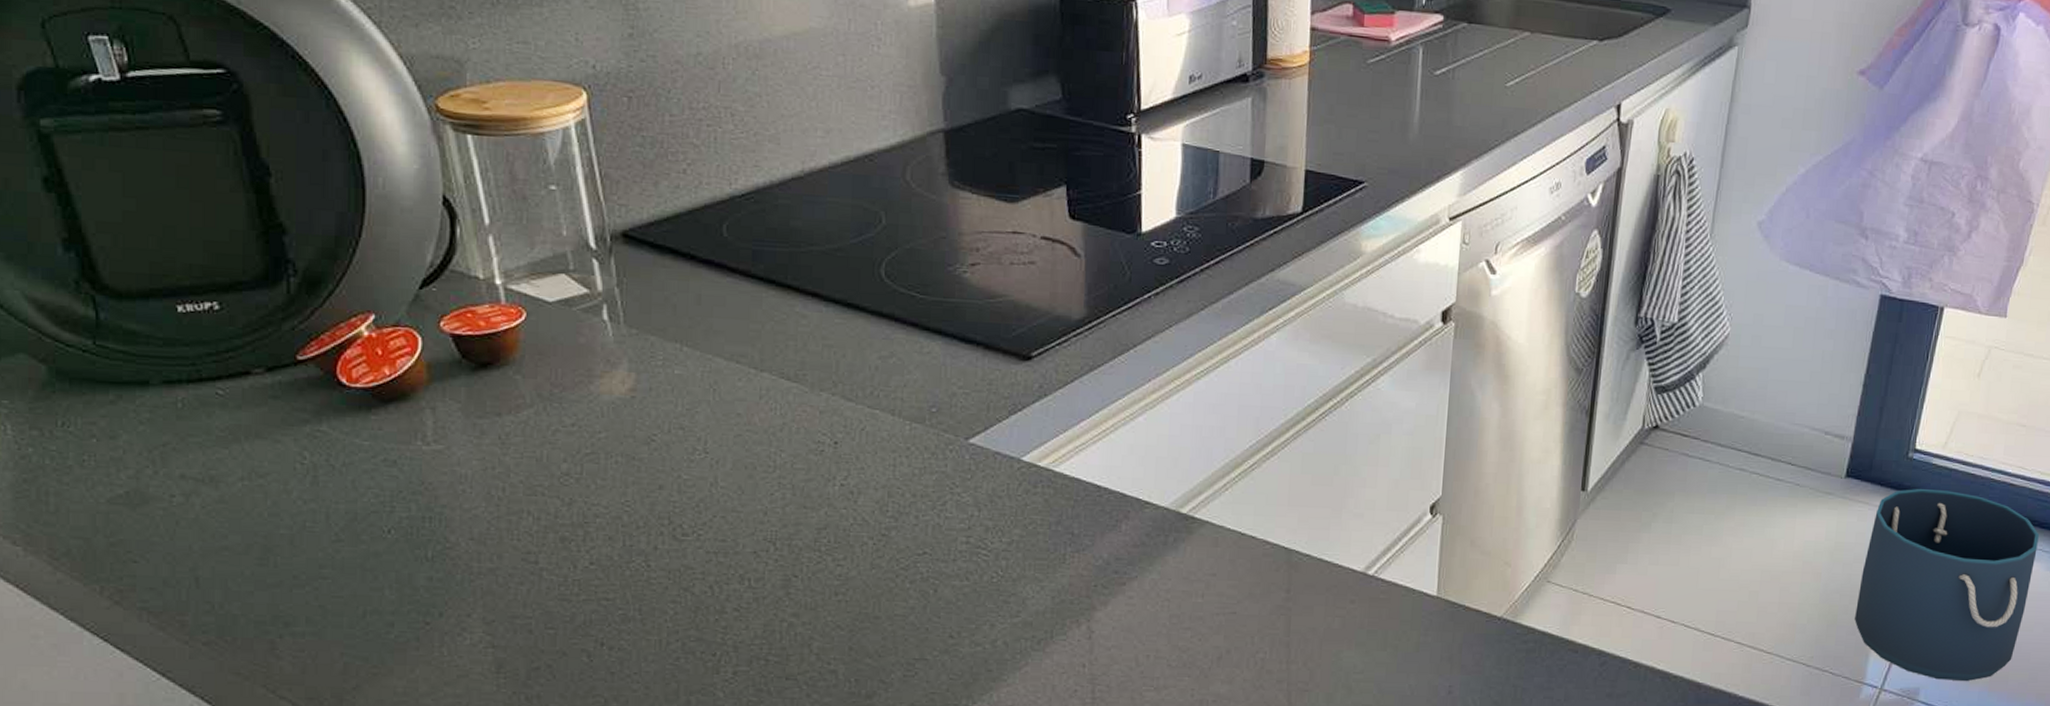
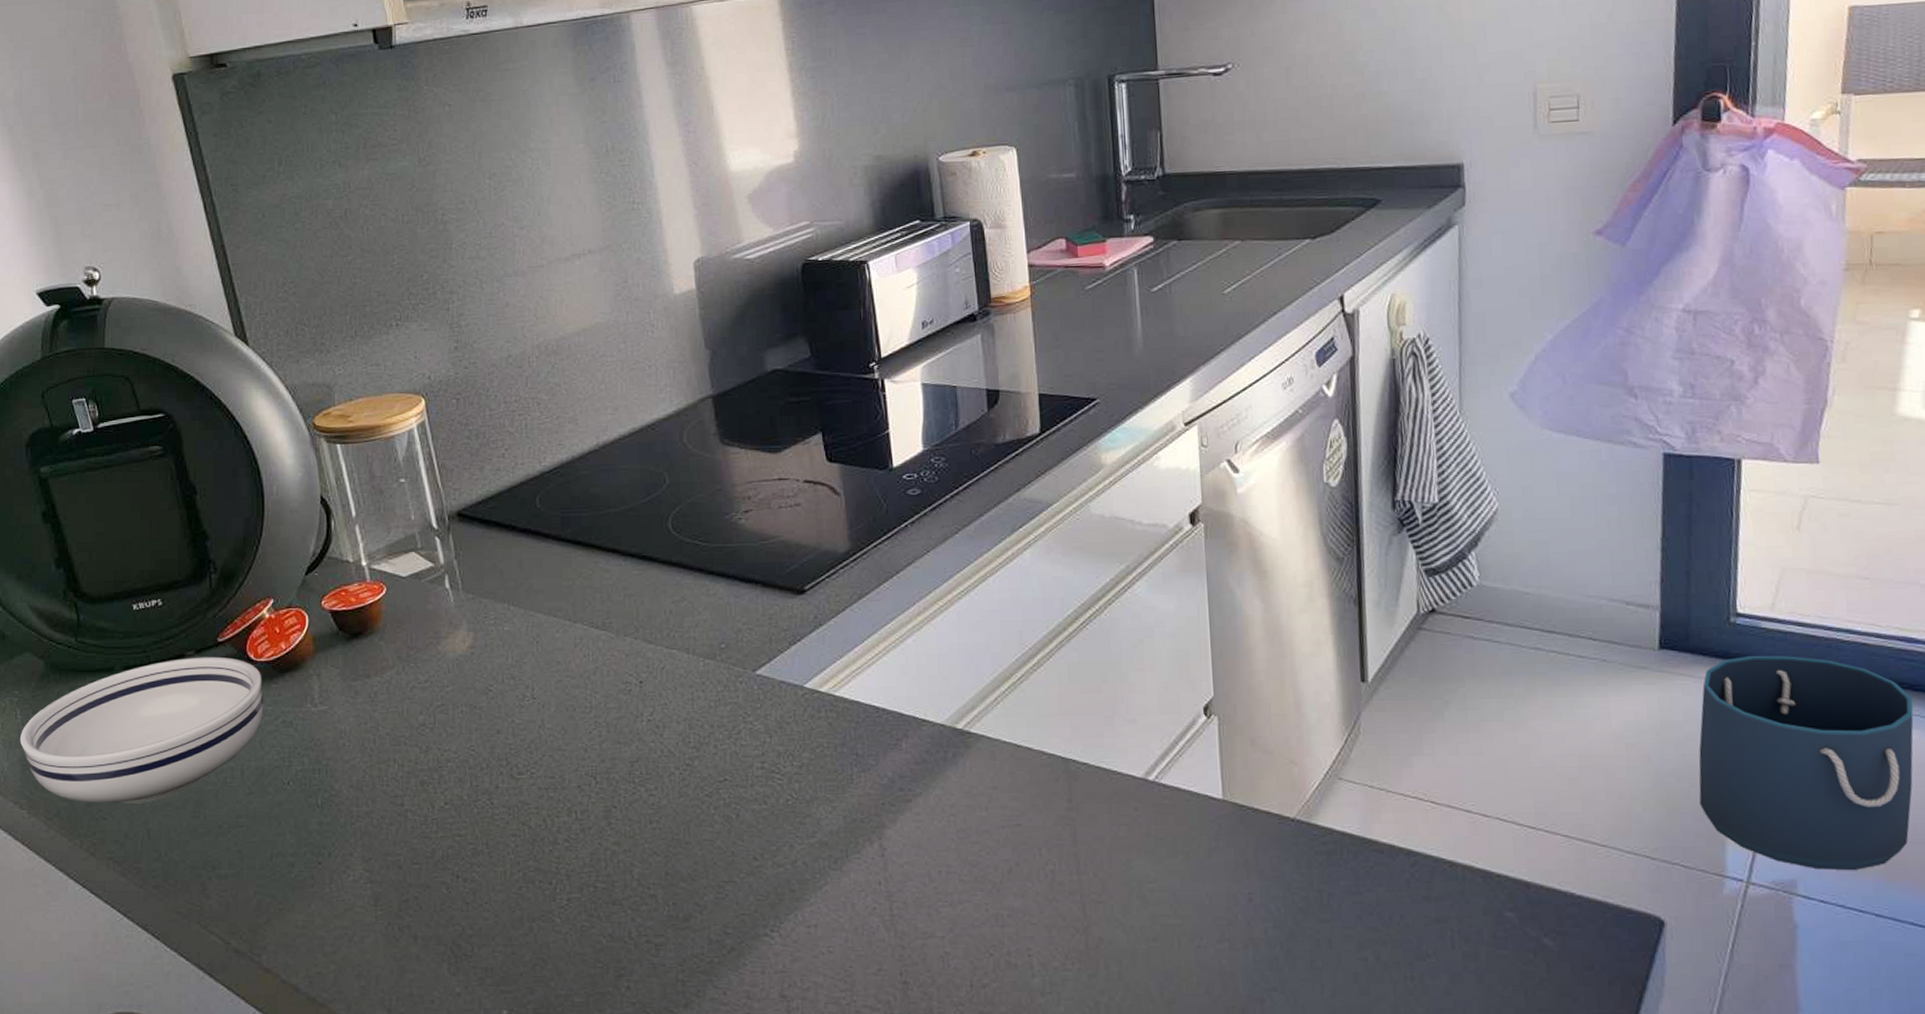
bowl: none [10,375,359,546] -> present [19,656,264,804]

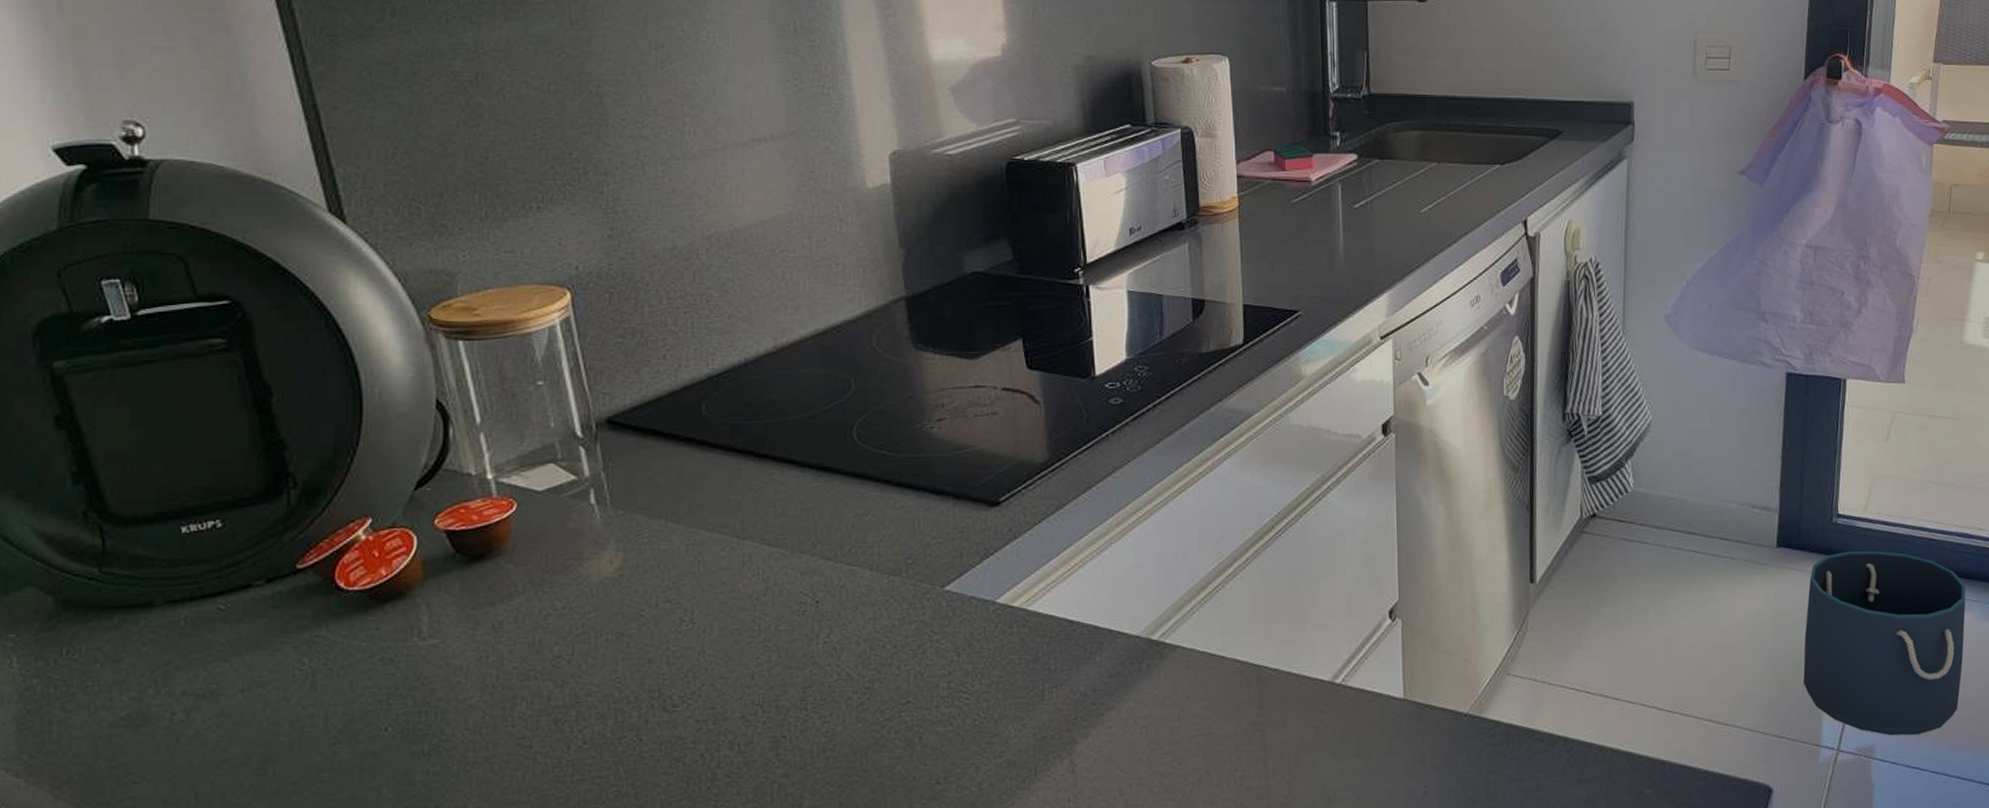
bowl: present [19,656,264,804] -> none [15,586,356,766]

